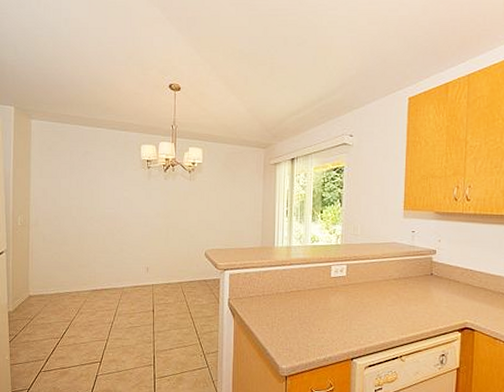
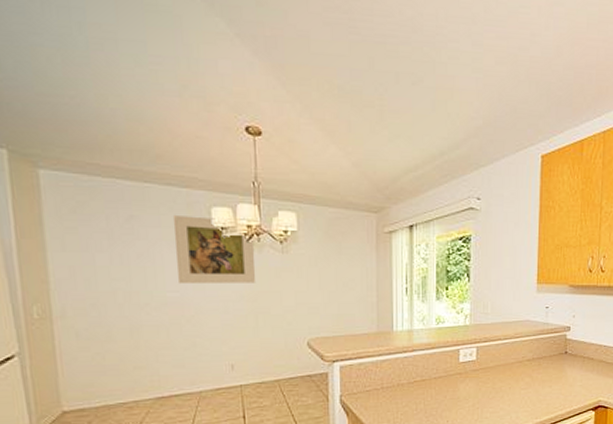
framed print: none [114,152,170,204] -> present [172,216,256,283]

